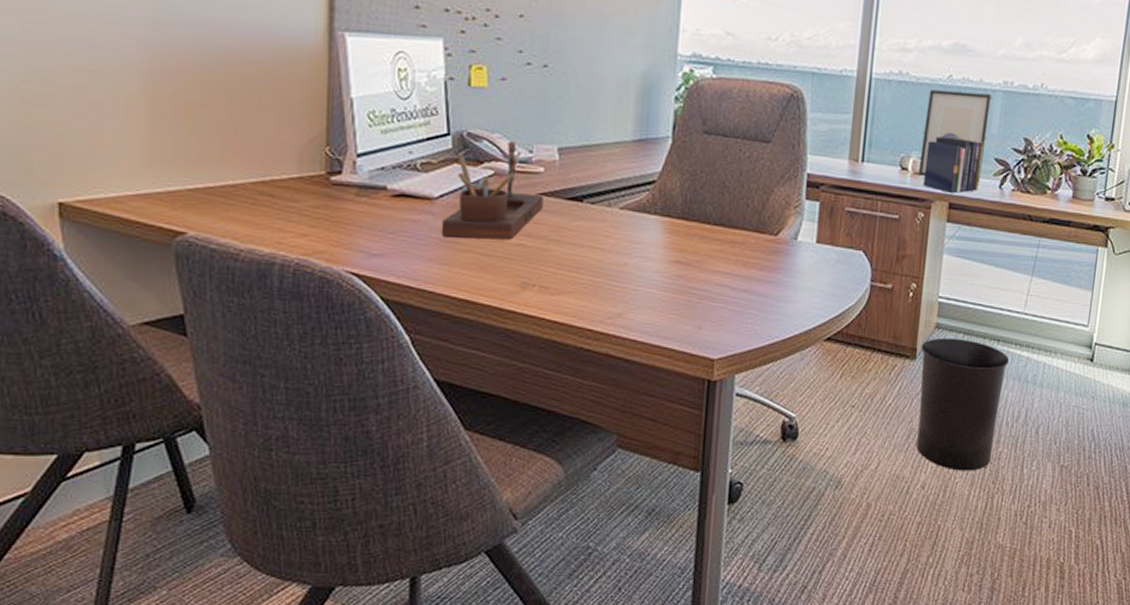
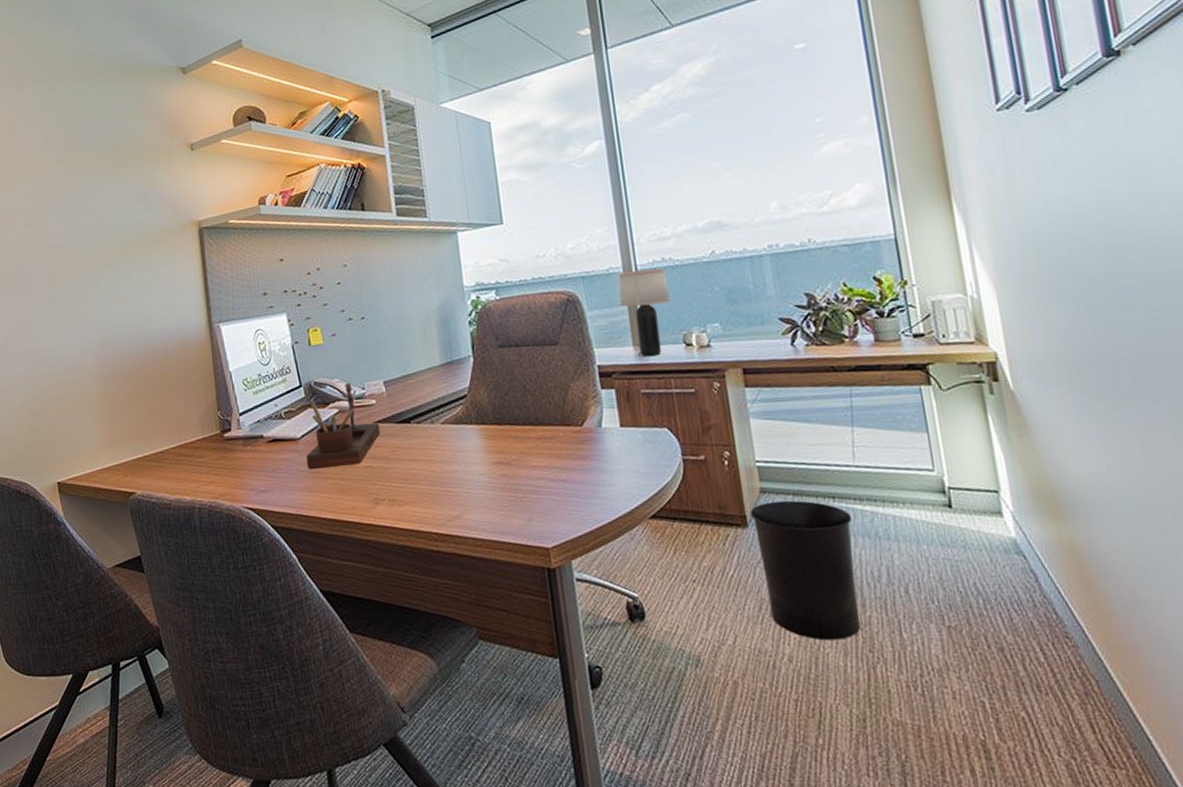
table lamp: none [845,77,900,175] -> present [618,268,671,357]
picture frame: present [918,89,992,182] -> none [695,259,770,349]
books: present [923,136,985,193] -> none [706,305,770,359]

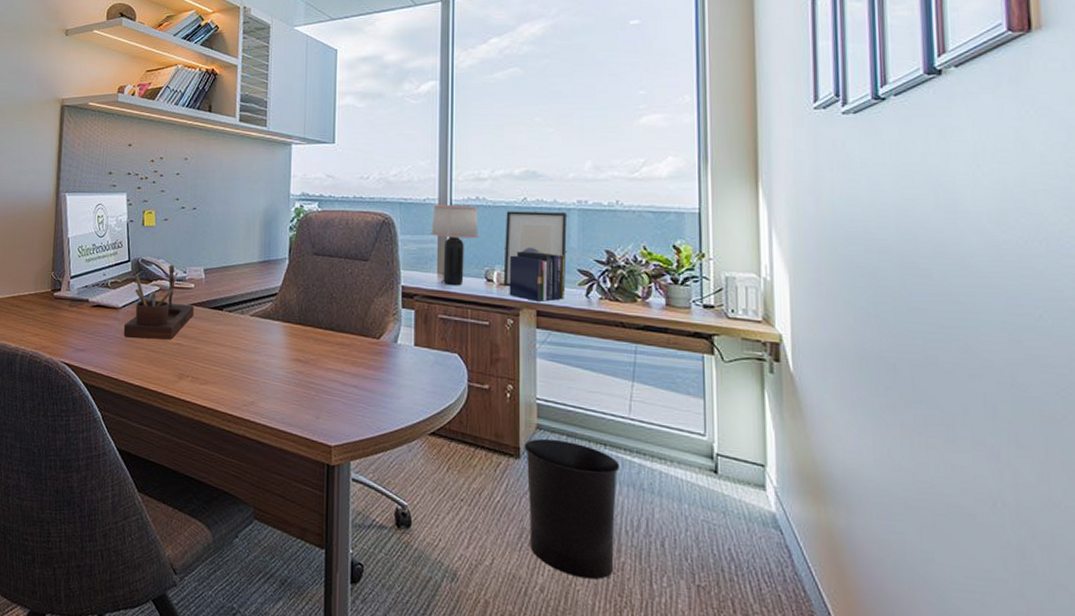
picture frame: none [695,259,770,349] -> present [503,210,568,292]
books: none [706,305,770,359] -> present [509,251,566,302]

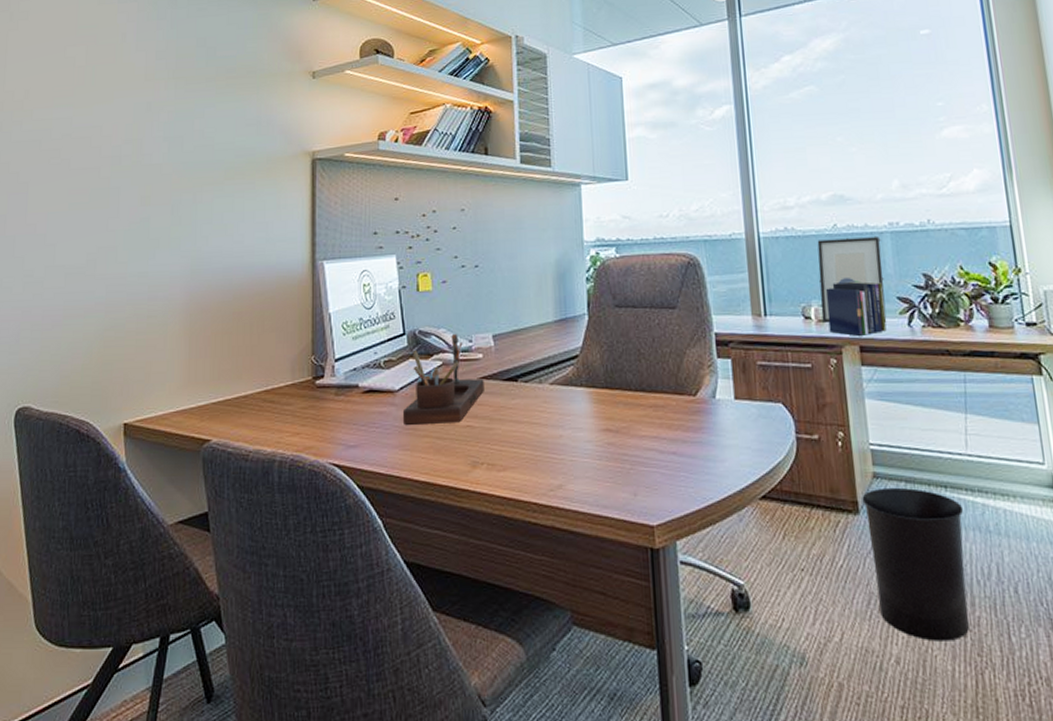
table lamp: present [431,205,479,286] -> none [740,237,792,328]

